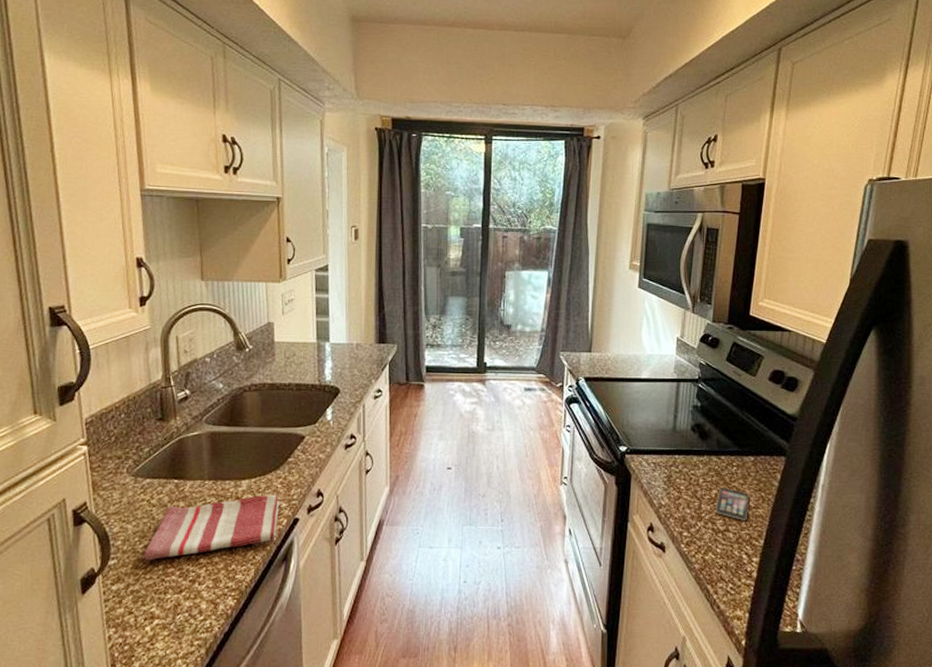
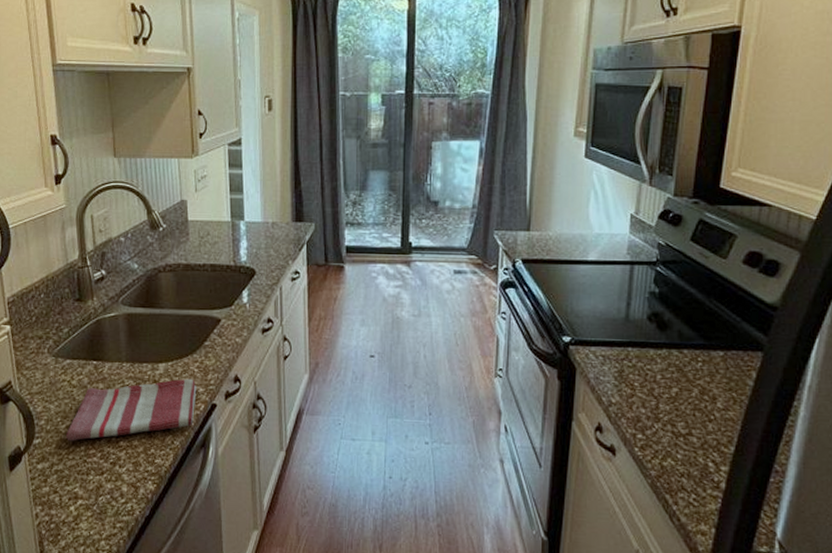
smartphone: present [715,488,749,521] -> none [676,385,716,424]

